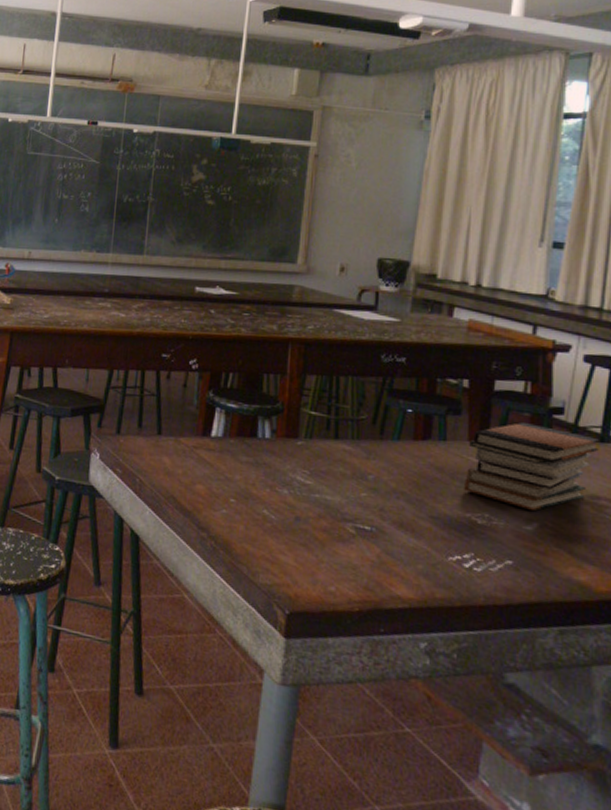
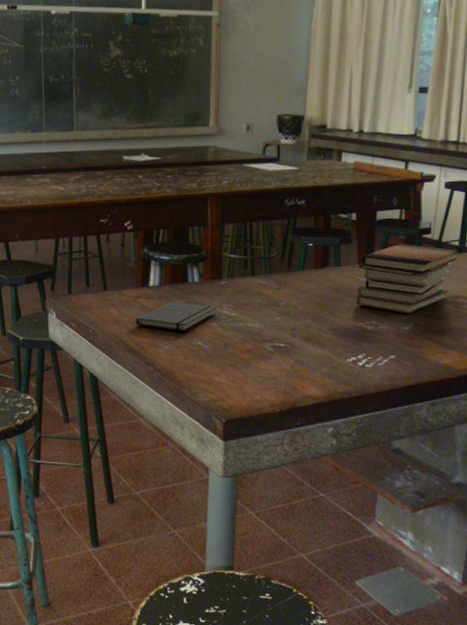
notebook: none [190,457,288,495] -> present [135,301,216,332]

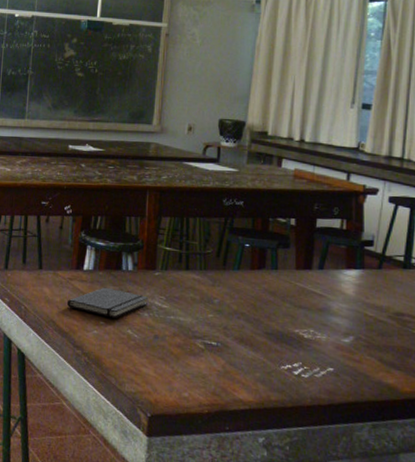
book stack: present [356,244,459,315] -> none [293,253,403,327]

